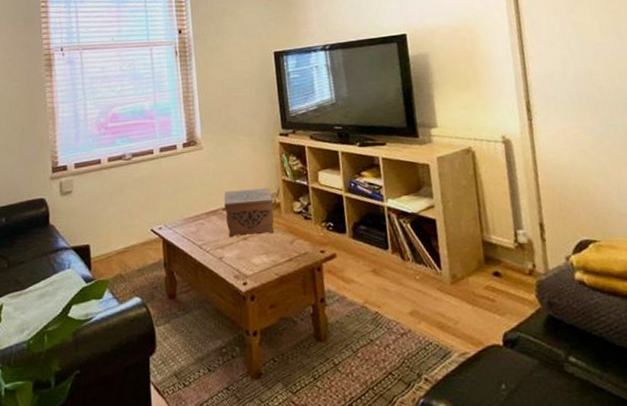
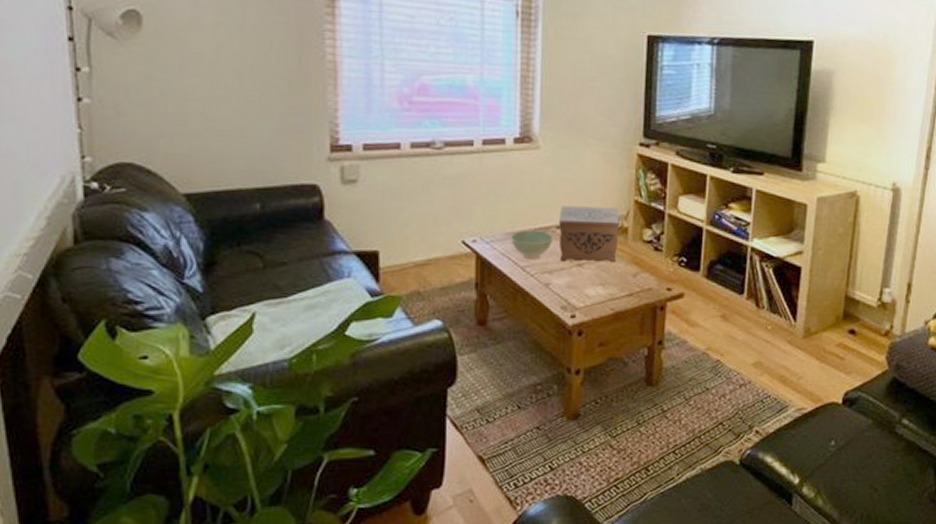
bowl: none [188,213,222,239] -> present [511,230,554,260]

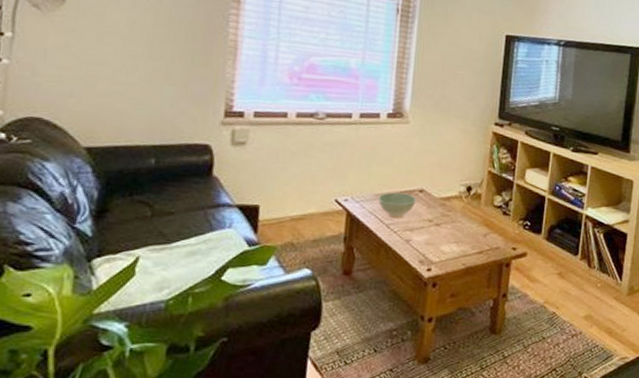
decorative box: present [559,205,620,263] -> none [421,172,475,224]

